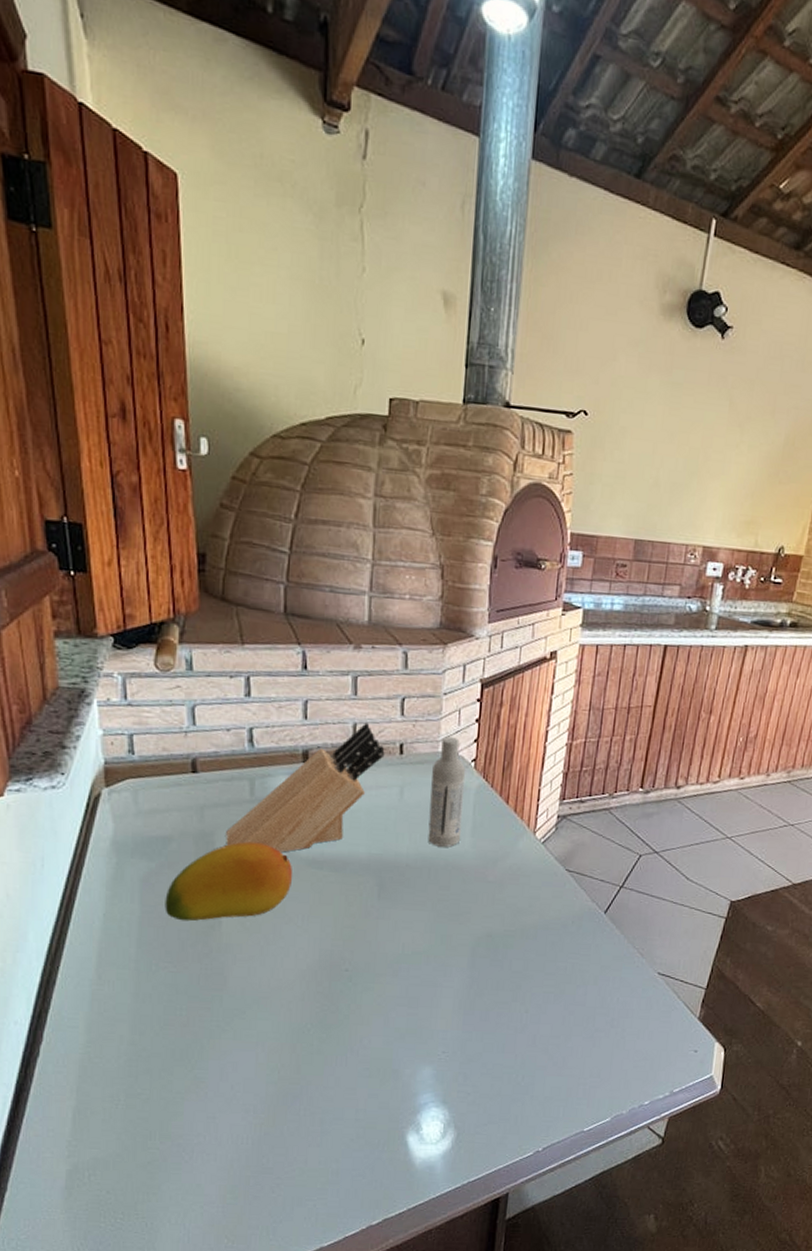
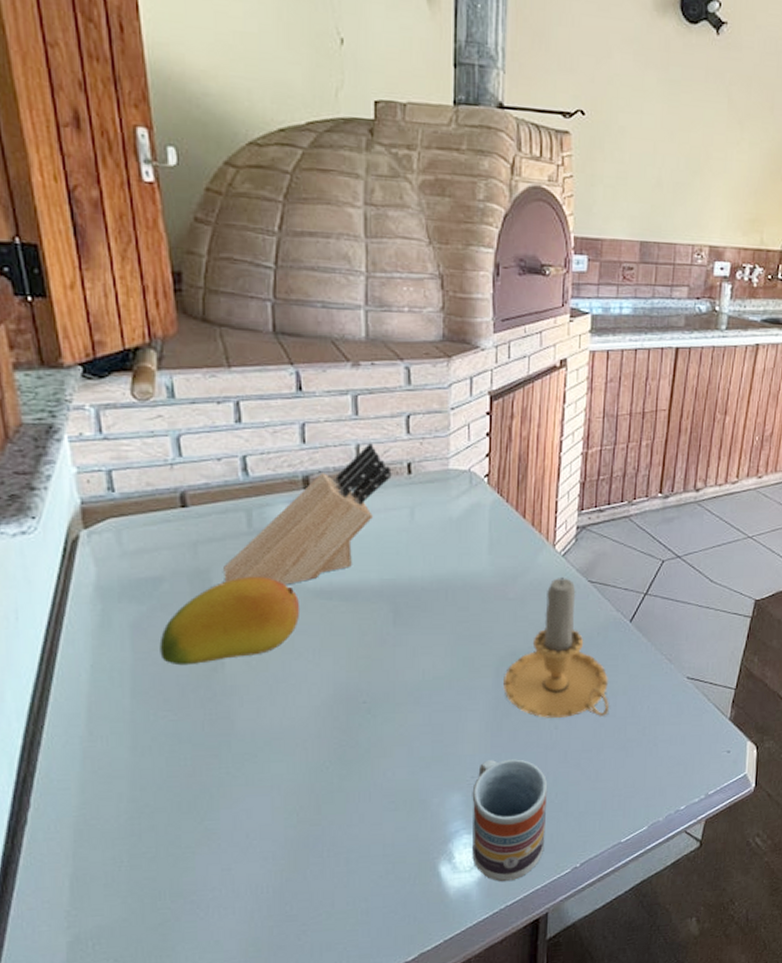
bottle: present [428,737,466,847] -> none [443,453,479,567]
cup: none [439,1037,516,1158] -> present [472,759,548,882]
candle: none [478,864,580,1005] -> present [503,578,608,718]

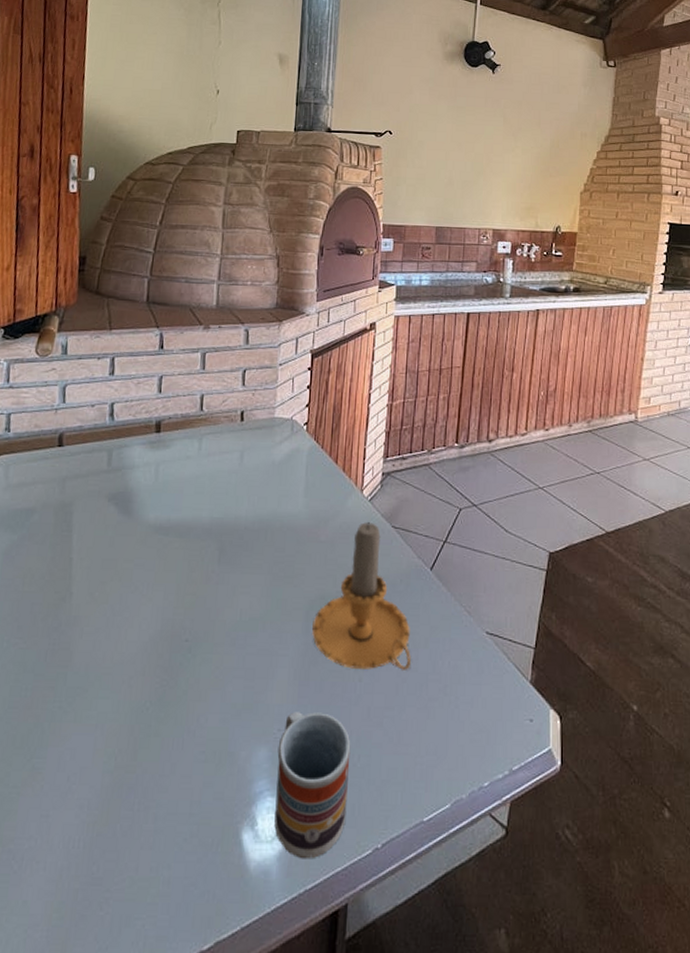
fruit: present [159,576,299,666] -> none [21,510,141,594]
knife block: present [223,443,392,585] -> none [83,394,228,520]

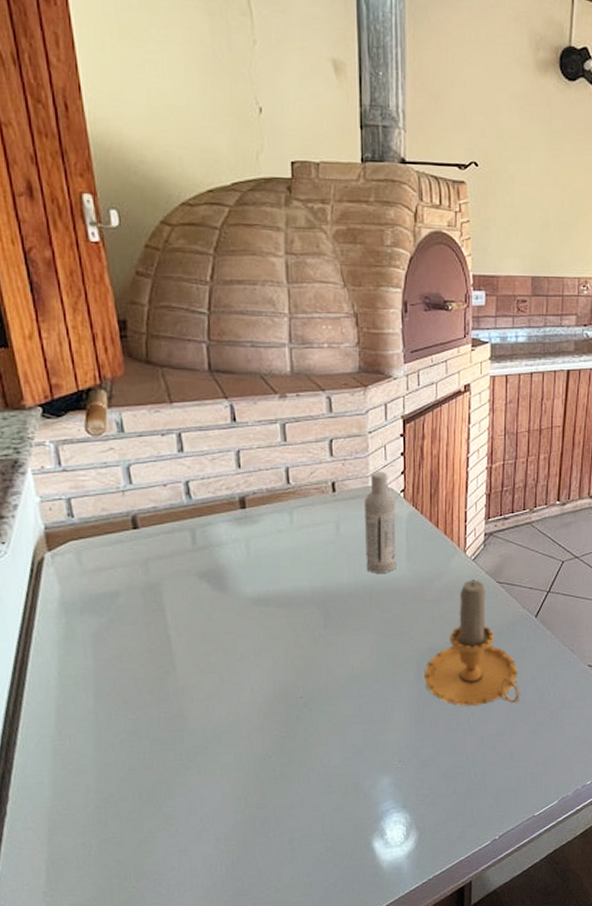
bottle: none [265,403,299,508] -> present [365,472,397,574]
cup: present [274,712,351,859] -> none [400,743,467,855]

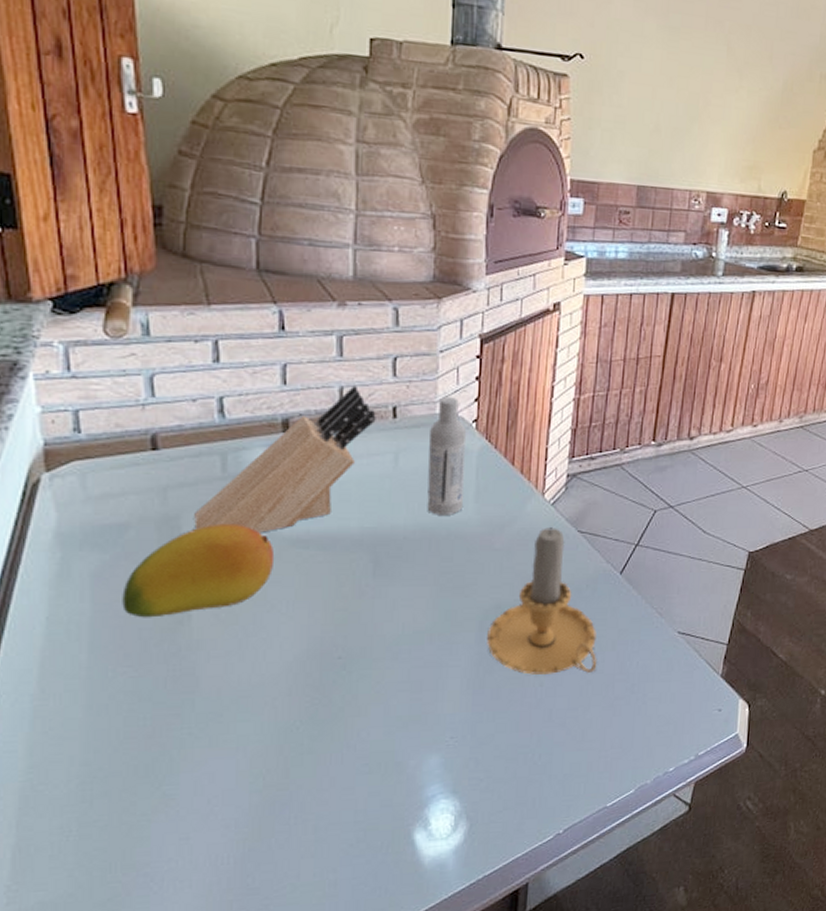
fruit: none [118,588,241,670] -> present [122,523,273,618]
knife block: none [172,466,318,595] -> present [194,386,376,533]

